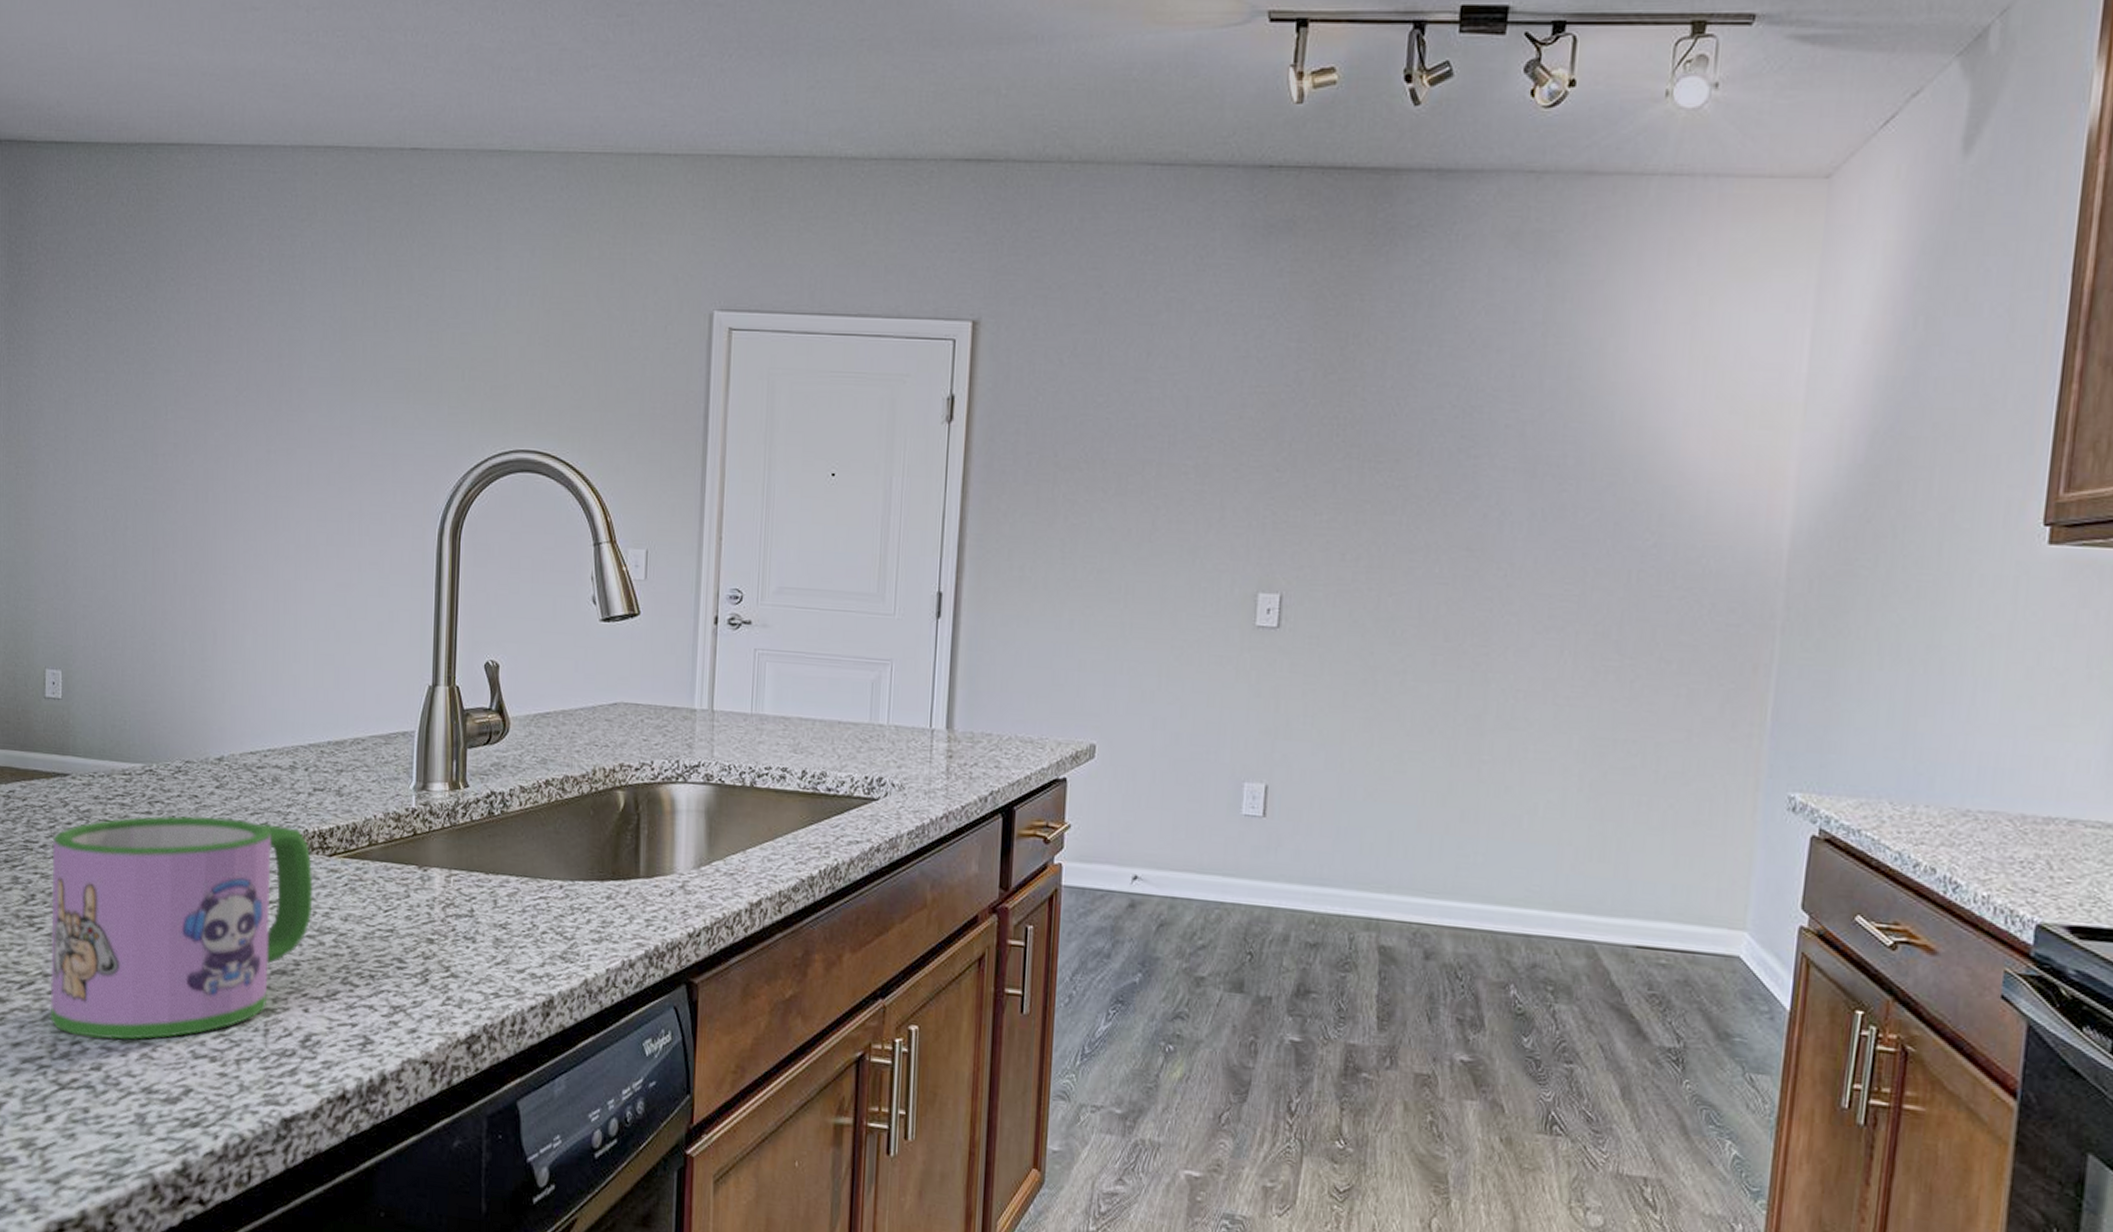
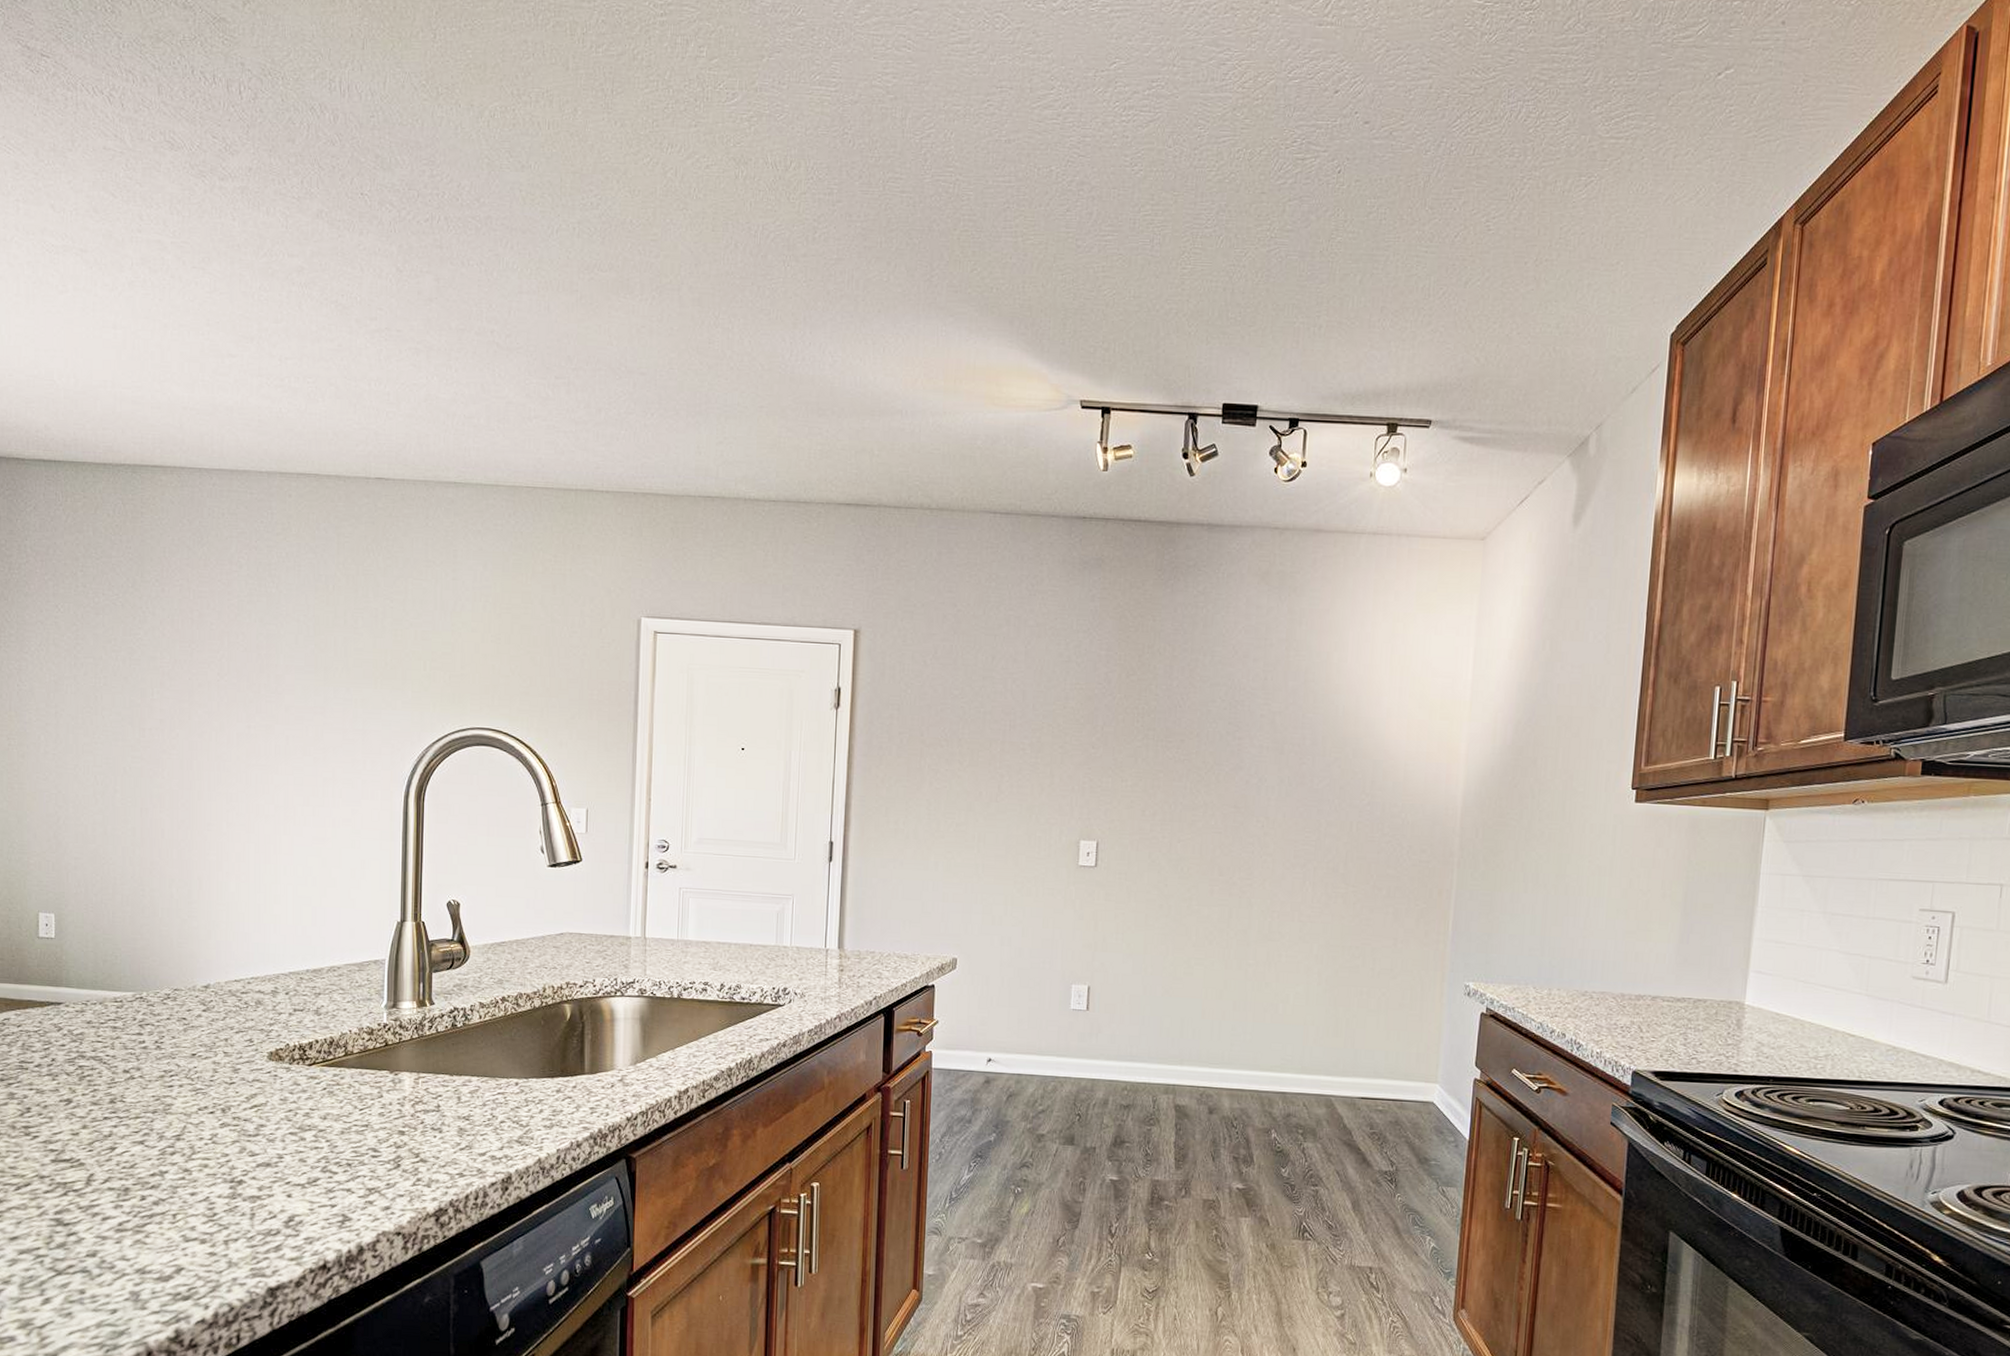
mug: present [50,815,313,1040] -> none [46,1035,294,1229]

